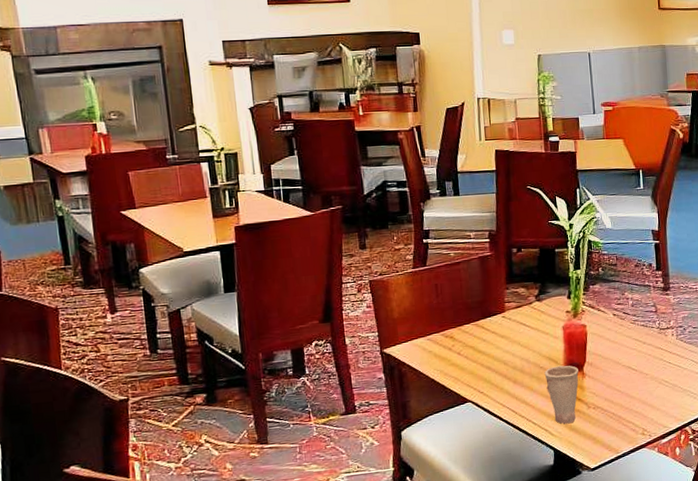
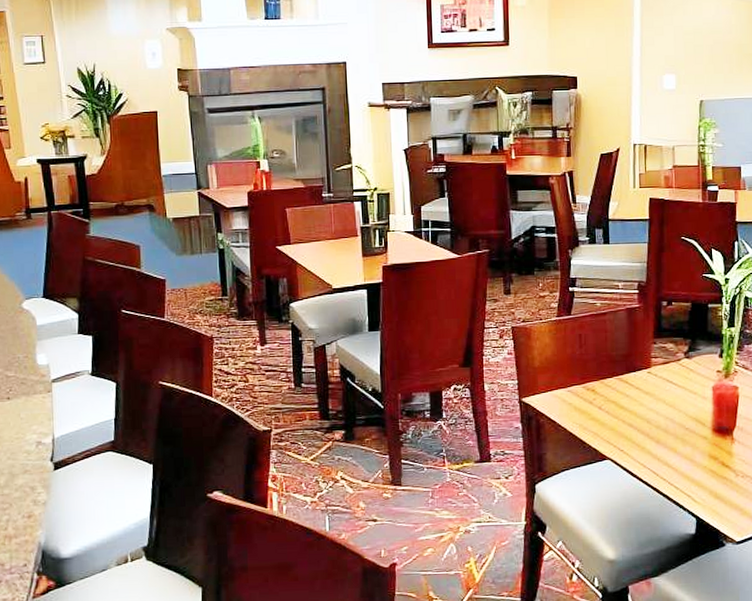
cup: present [544,365,579,424] -> none [690,428,727,491]

